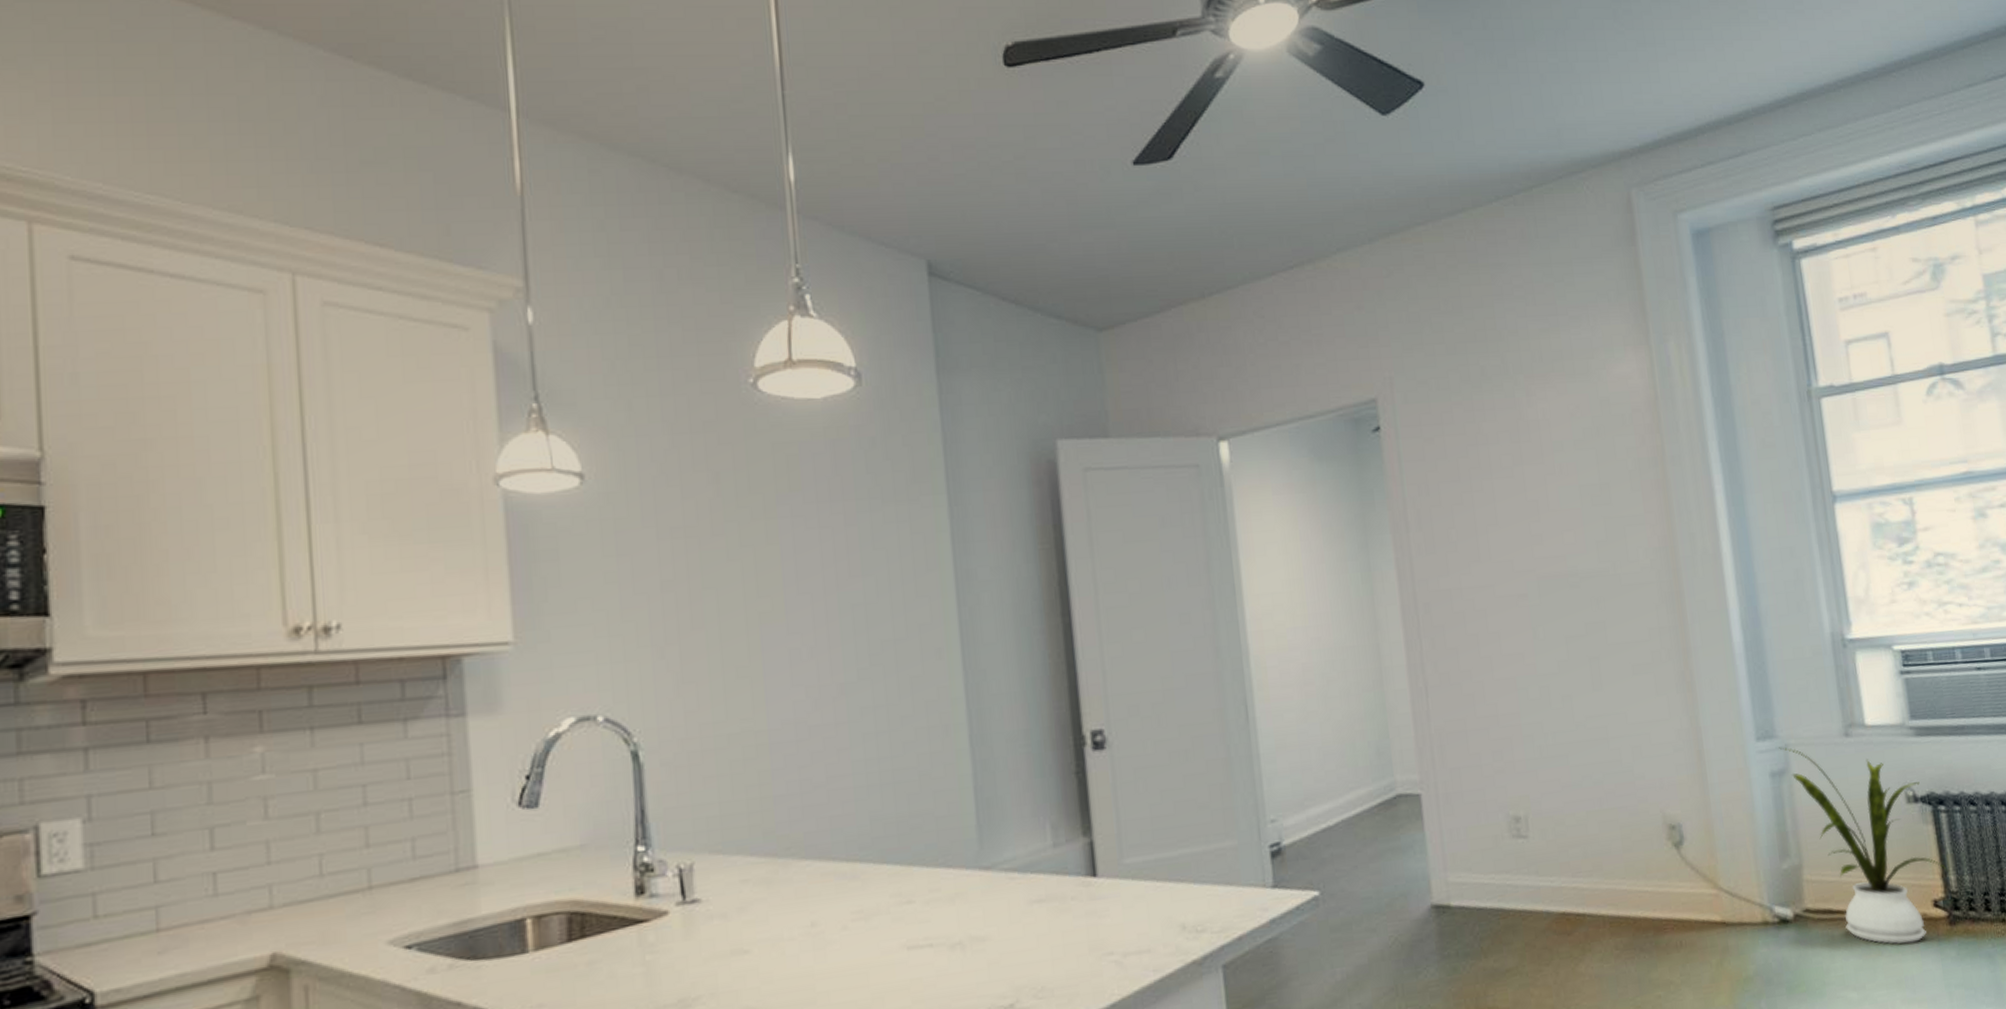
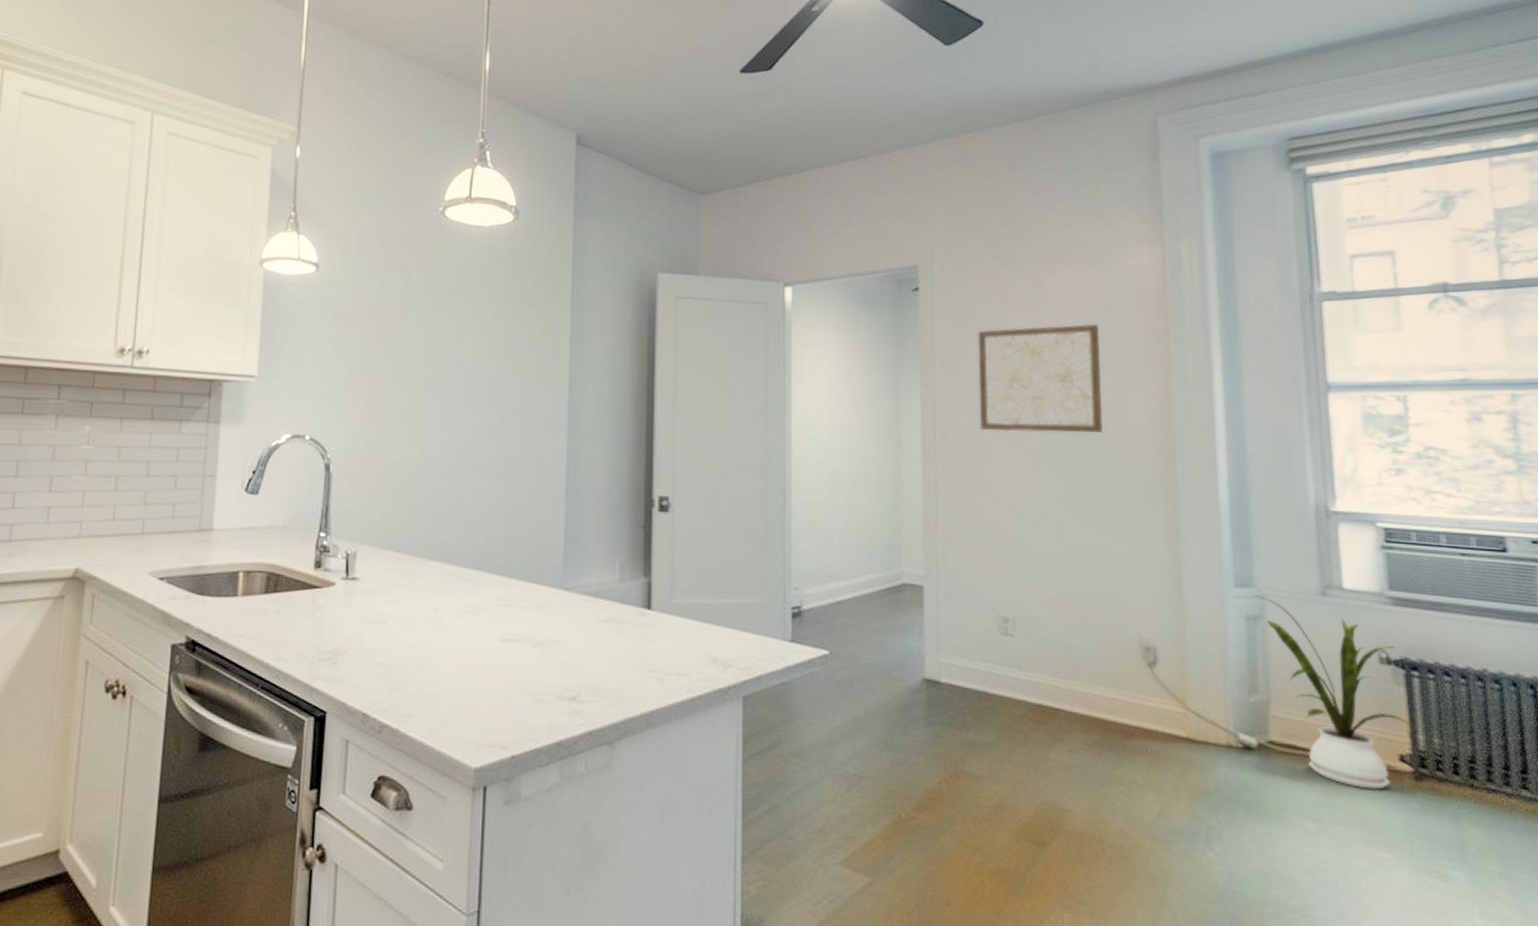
wall art: none [1453,450,1603,594] -> present [978,323,1103,433]

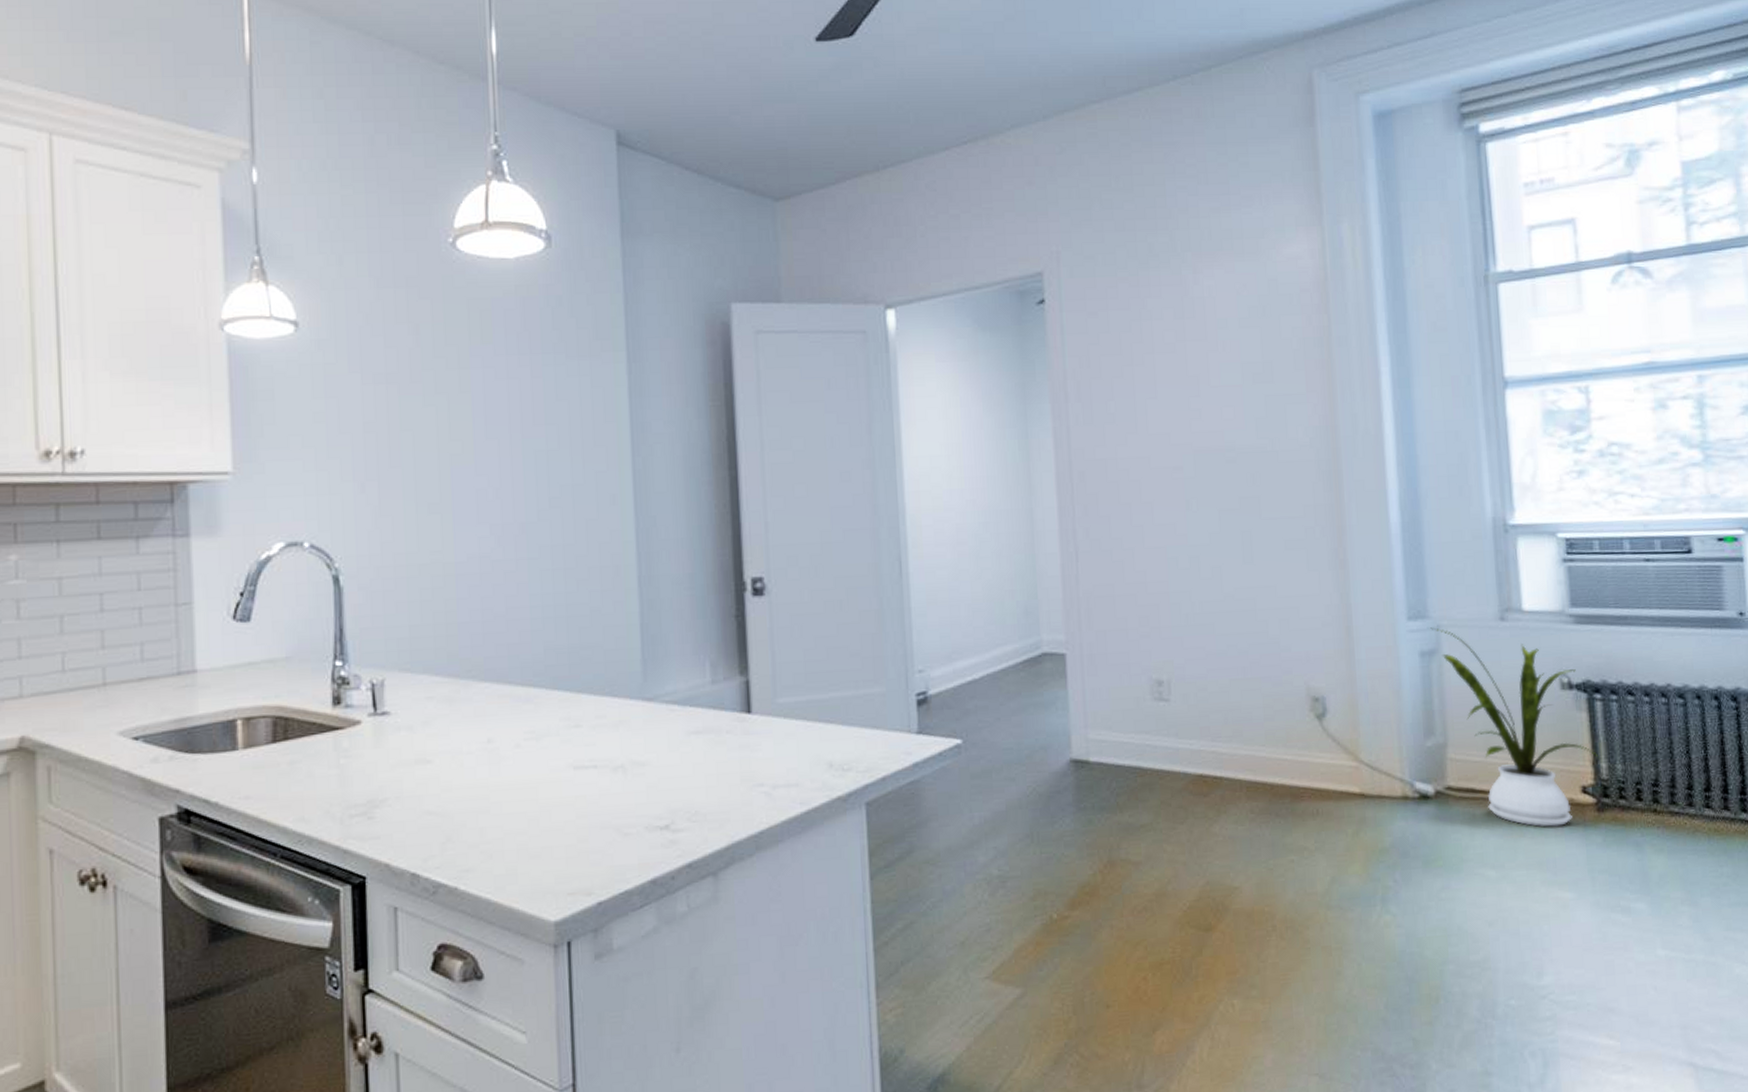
wall art: present [978,323,1103,433] -> none [1115,328,1260,465]

